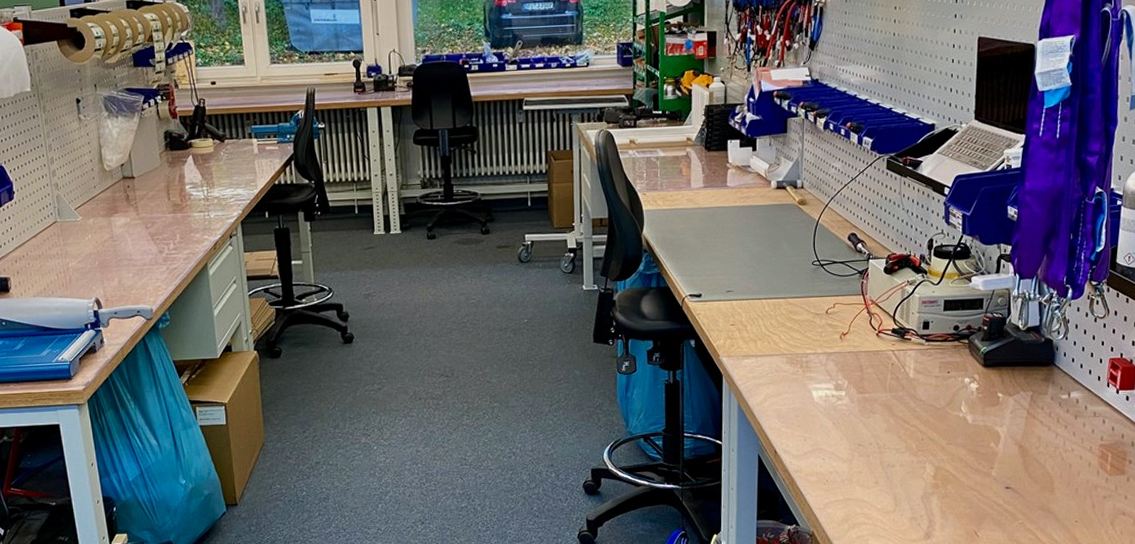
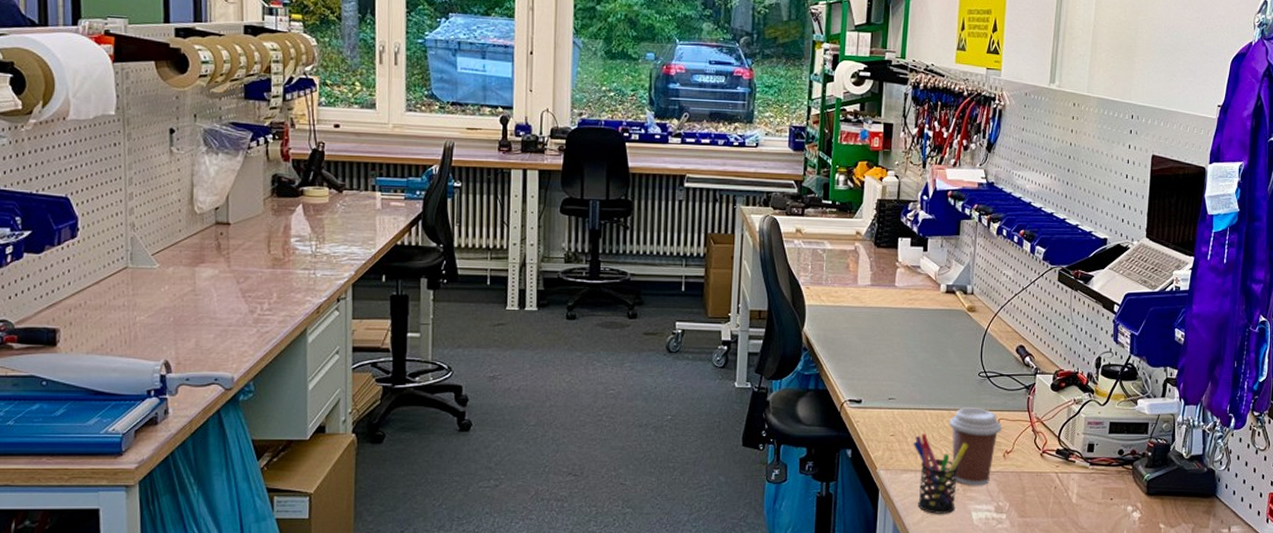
pen holder: none [753,321,806,394] -> present [914,433,969,514]
coffee cup: none [786,294,838,367] -> present [949,408,1002,486]

